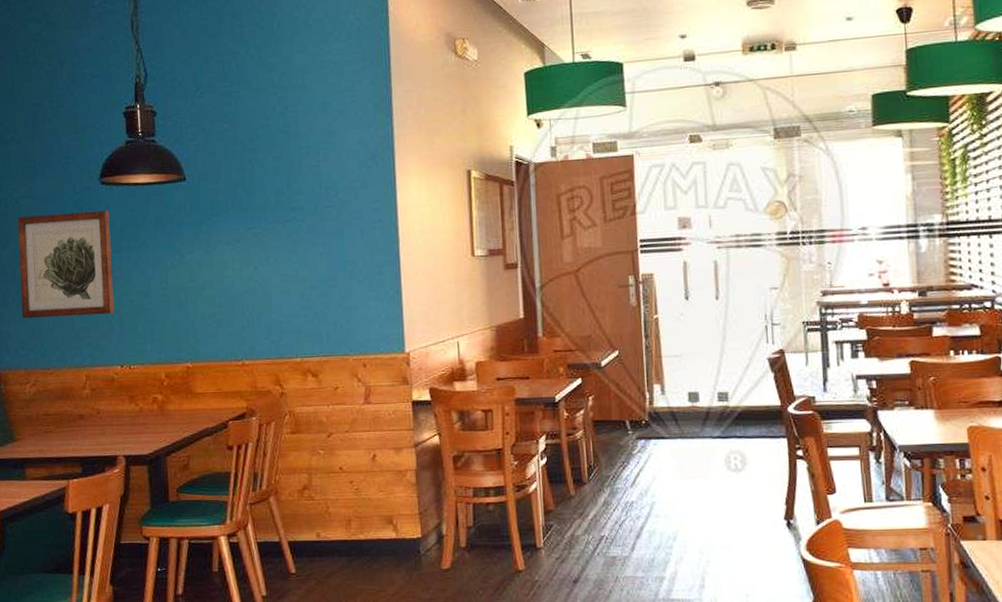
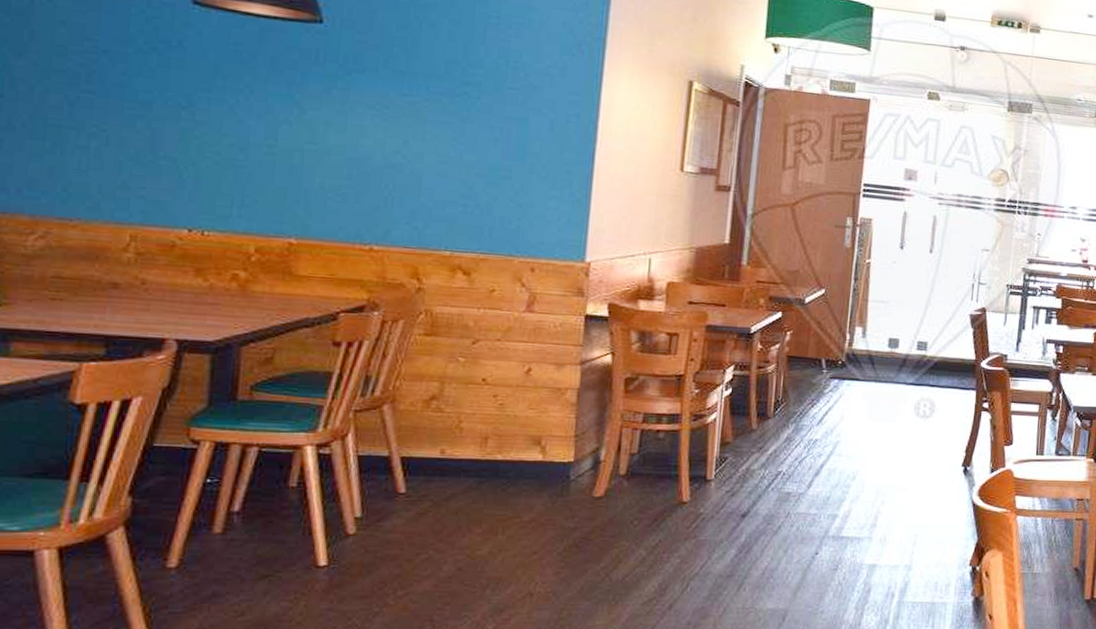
wall art: present [17,210,115,319] -> none [36,20,200,165]

